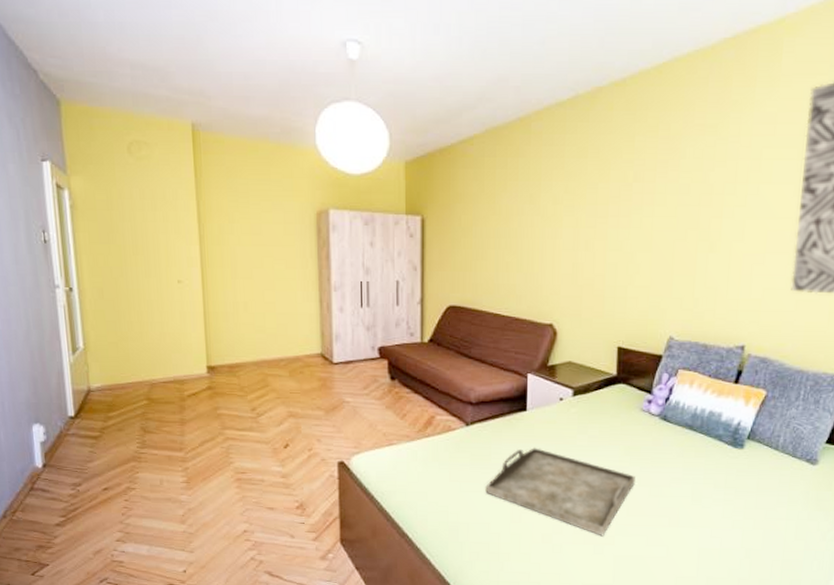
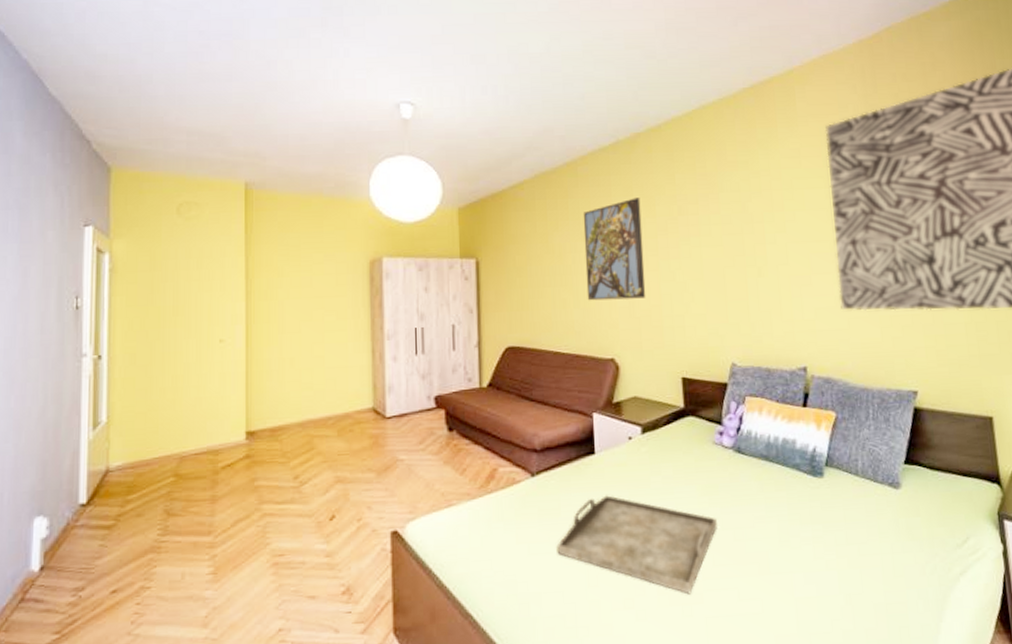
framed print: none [531,160,595,267] -> present [583,197,646,301]

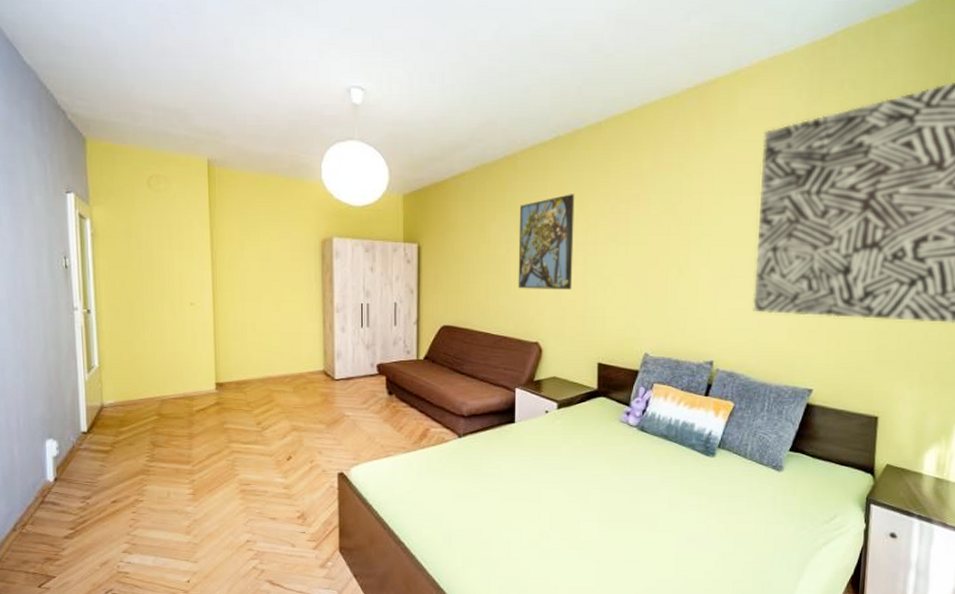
serving tray: present [556,495,717,595] -> none [477,458,616,542]

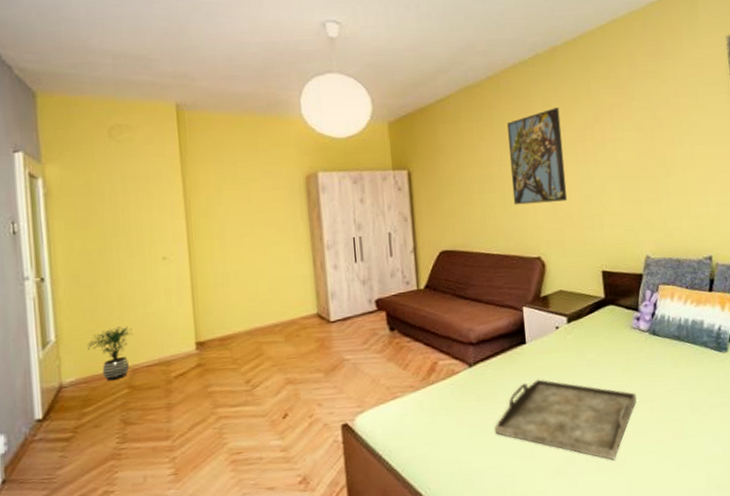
potted plant: none [125,361,162,407] -> present [87,326,132,381]
serving tray: none [477,458,616,542] -> present [494,379,637,461]

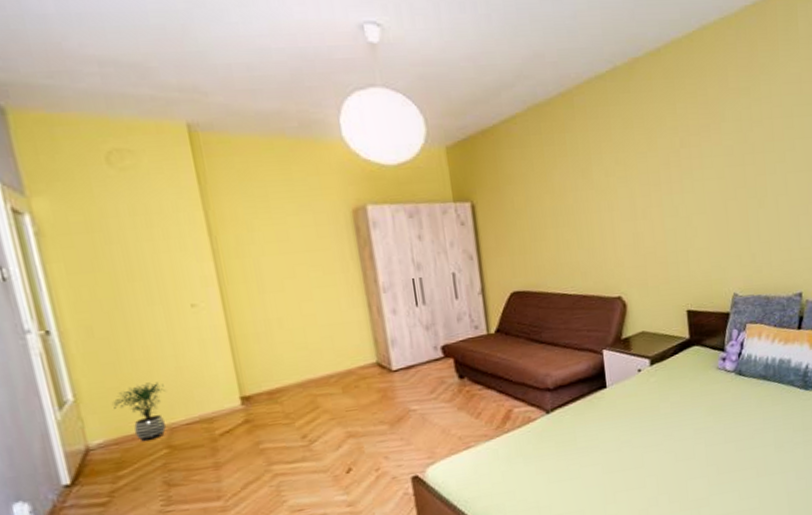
serving tray: present [494,379,637,461] -> none [575,423,721,500]
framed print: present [507,107,568,205] -> none [582,130,650,241]

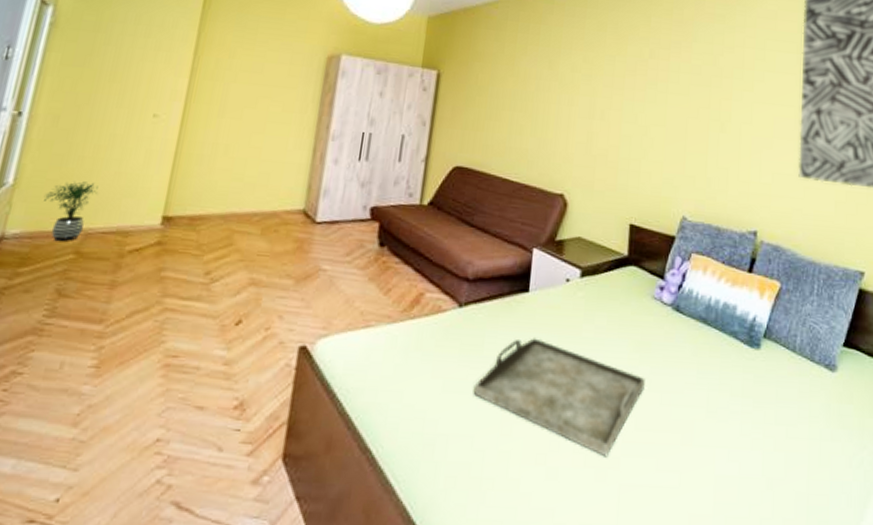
serving tray: none [575,423,721,500] -> present [473,338,645,457]

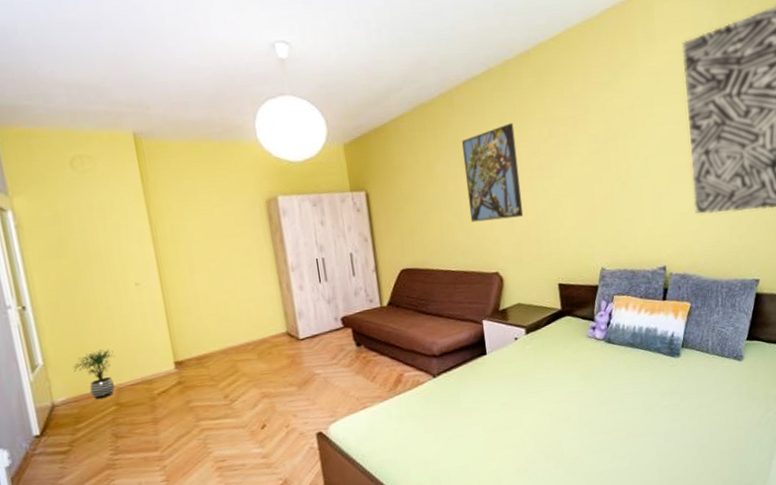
serving tray: present [473,338,645,457] -> none [459,387,593,459]
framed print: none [545,34,614,137] -> present [461,123,524,223]

